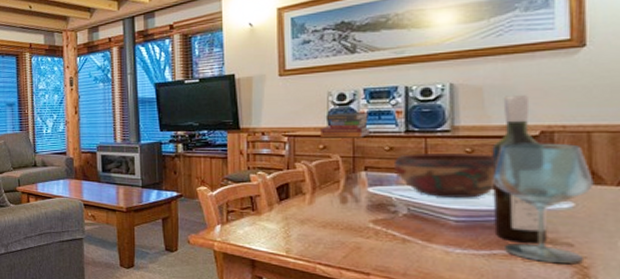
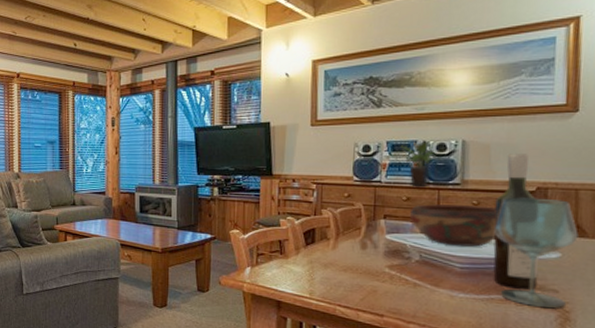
books: present [320,112,370,138] -> none [346,163,390,188]
potted plant: none [370,87,427,136] -> present [392,141,442,188]

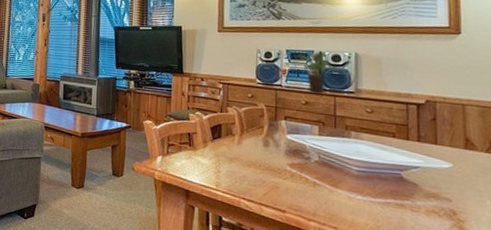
decorative bowl: present [409,204,497,247] -> none [308,109,390,152]
bottle: present [492,153,539,289] -> none [386,68,432,196]
wine glass: present [493,197,578,309] -> none [387,107,468,217]

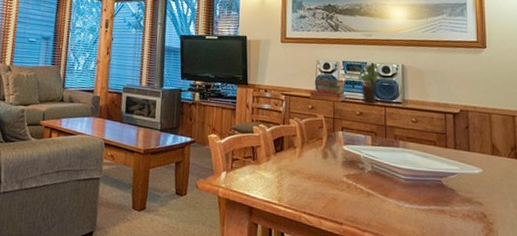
books: none [249,68,290,91] -> present [310,79,346,102]

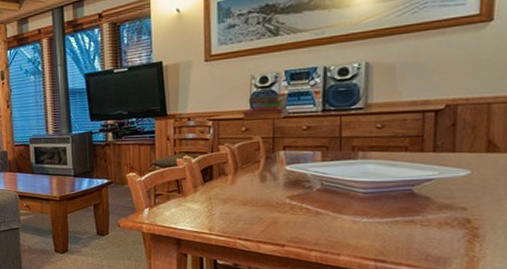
potted plant: present [347,63,387,104] -> none [290,67,344,116]

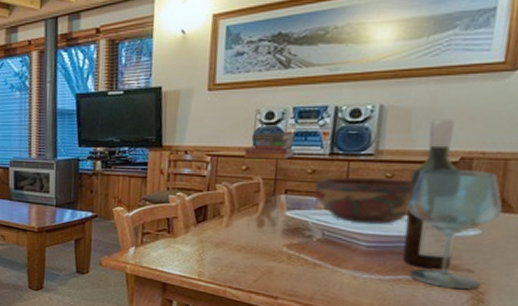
decorative bowl: none [309,128,402,172] -> present [313,177,413,224]
bottle: none [397,70,447,209] -> present [401,119,458,269]
wine glass: none [398,115,490,227] -> present [407,168,503,290]

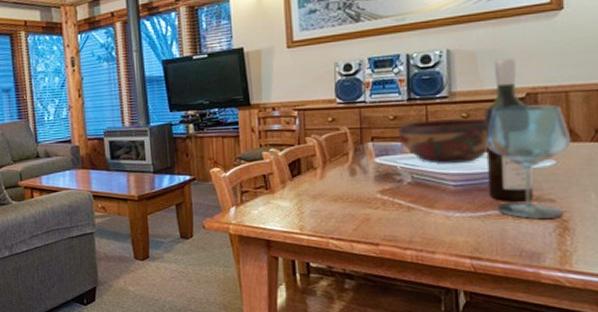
books: present [244,132,295,160] -> none [329,82,375,111]

